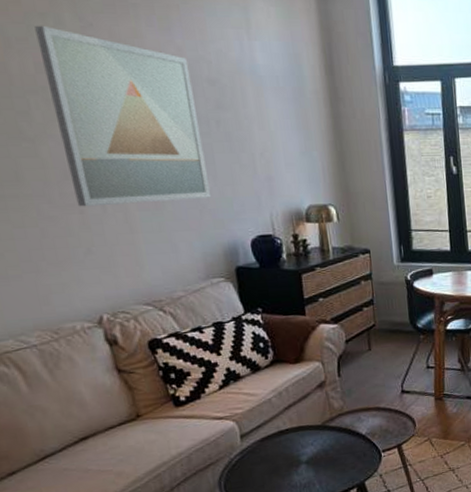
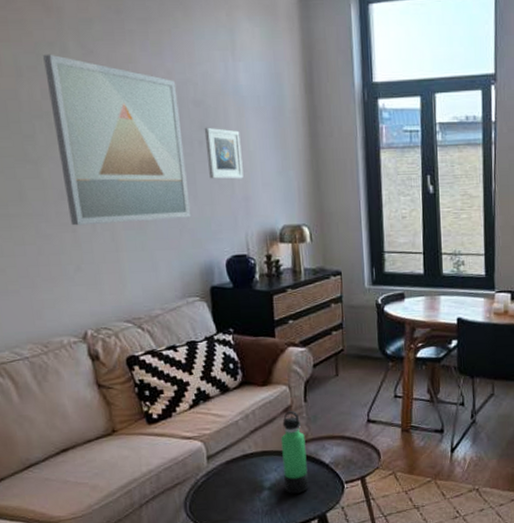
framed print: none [220,106,266,160] -> present [204,127,244,180]
thermos bottle: none [316,386,346,466] -> present [281,411,309,494]

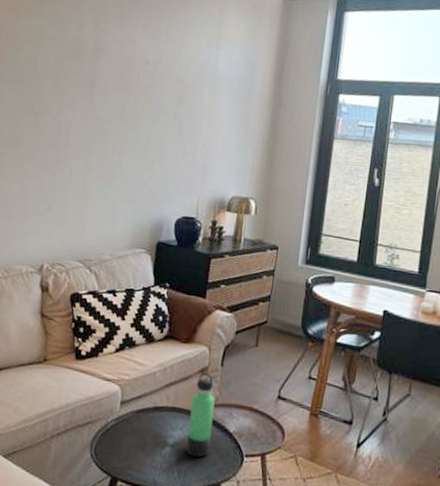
wall art: present [43,54,192,226] -> none [52,28,165,177]
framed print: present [204,127,244,180] -> none [176,101,210,150]

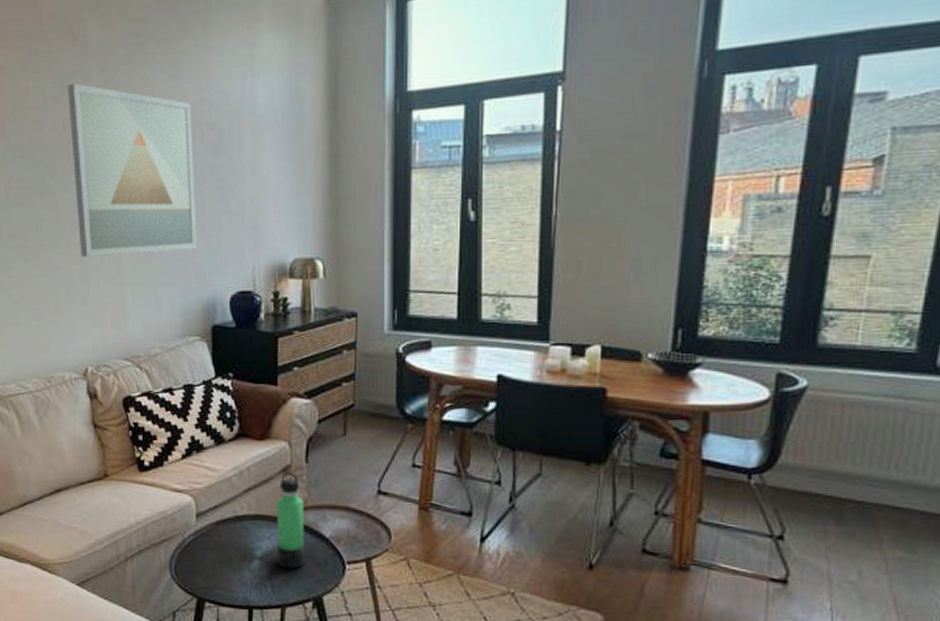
wall art: none [52,28,165,177] -> present [68,82,198,258]

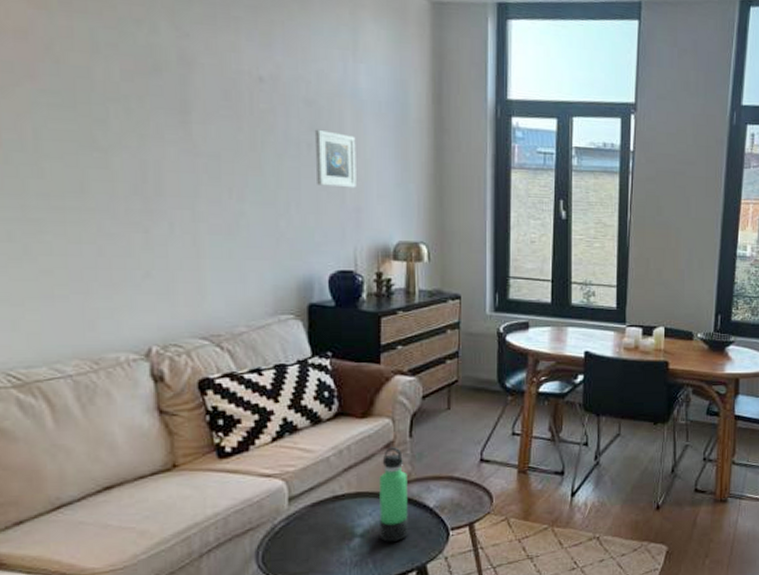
wall art: present [68,82,198,258] -> none [127,31,292,226]
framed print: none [216,151,255,208] -> present [314,129,356,189]

